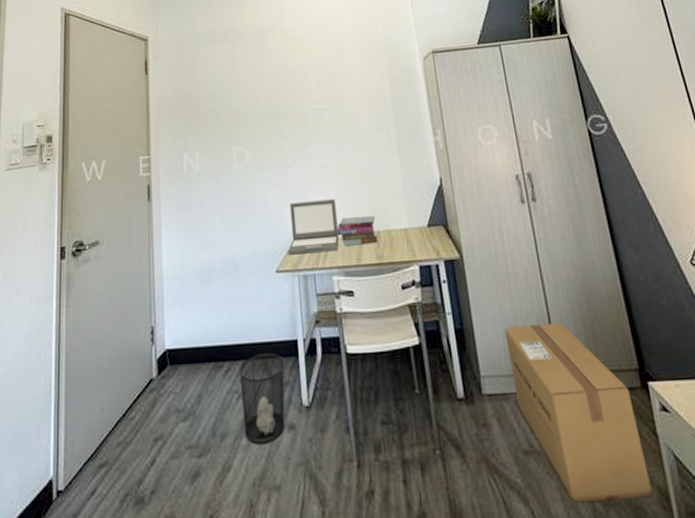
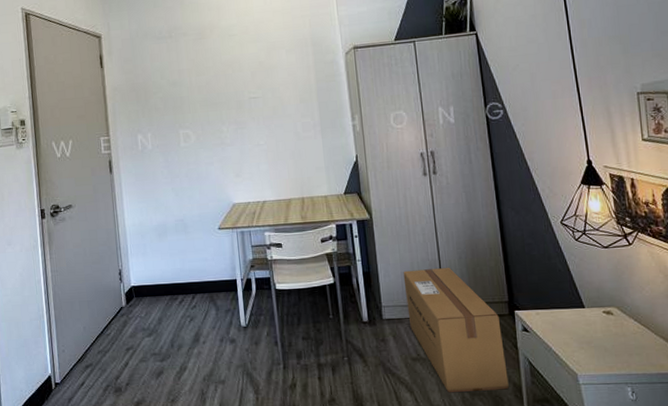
waste bin: present [239,353,286,445] -> none [190,289,228,353]
laptop: present [288,199,339,255] -> none [228,172,270,216]
books: present [337,216,378,246] -> none [268,186,303,209]

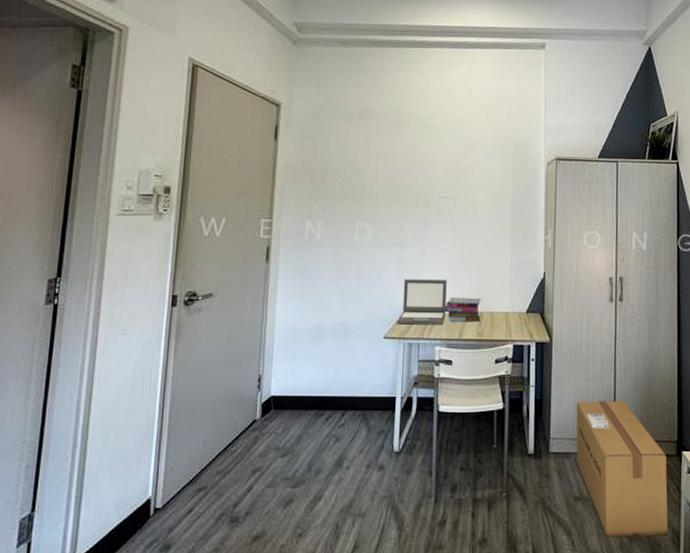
laptop: none [228,172,270,216] -> present [397,279,447,325]
books: none [268,186,303,209] -> present [444,297,481,322]

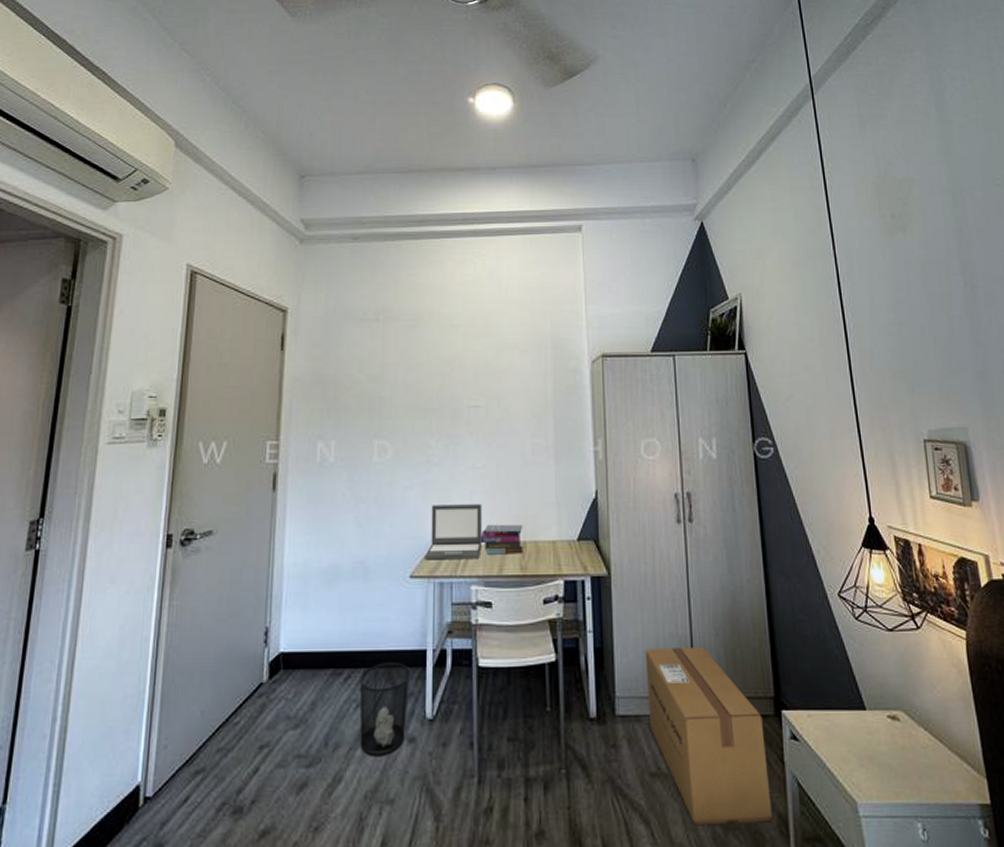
waste bin: none [338,406,382,481] -> present [359,662,411,757]

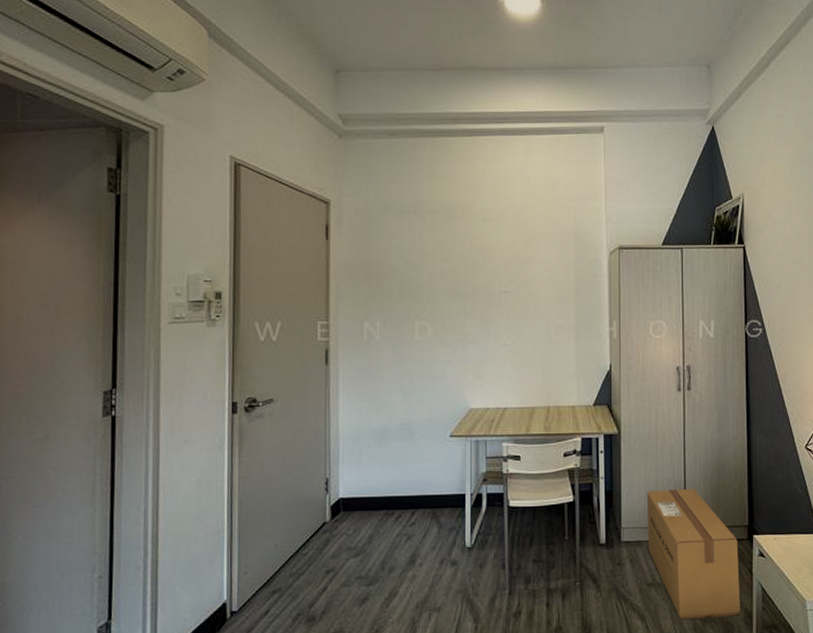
waste bin: present [359,662,411,757] -> none [409,504,452,577]
laptop: present [425,504,482,560] -> none [462,376,512,422]
books: present [480,524,523,555] -> none [510,392,547,418]

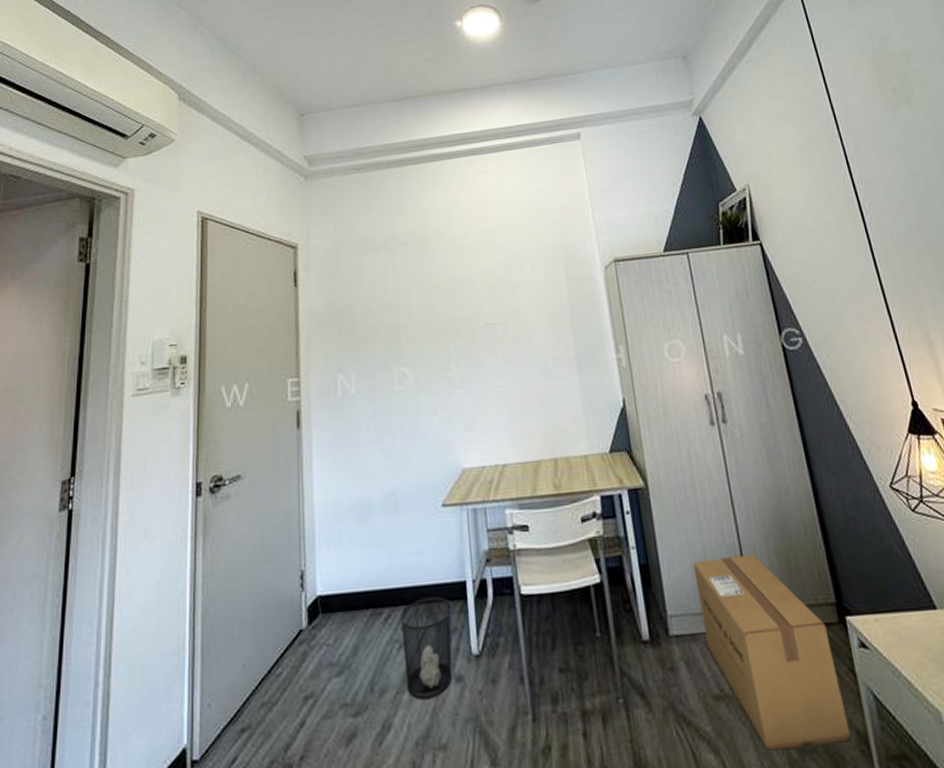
waste bin: none [409,504,452,577] -> present [400,597,453,700]

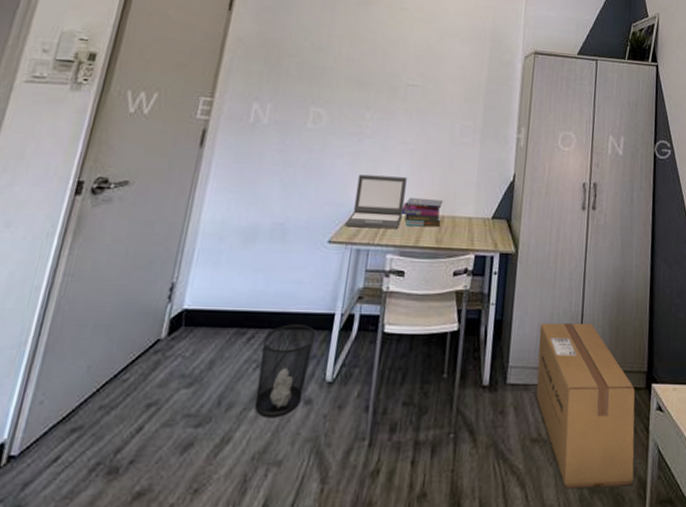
laptop: none [455,424,512,487] -> present [345,174,407,230]
books: none [510,442,555,476] -> present [401,197,444,228]

